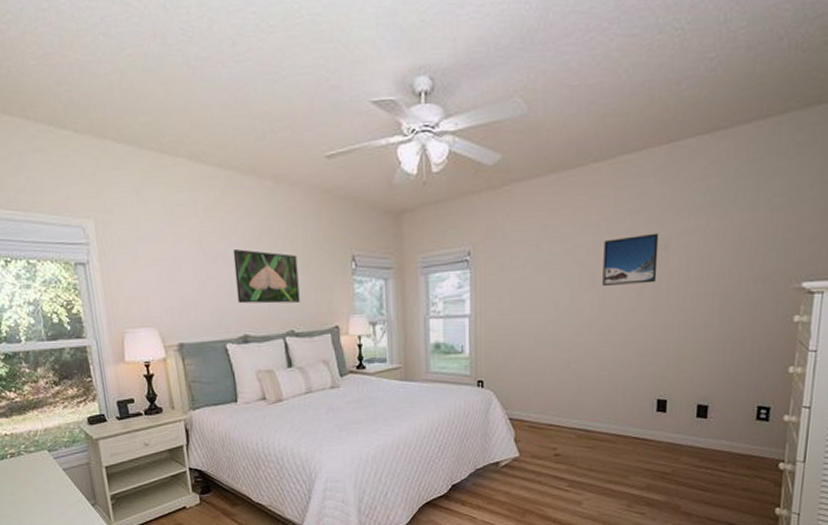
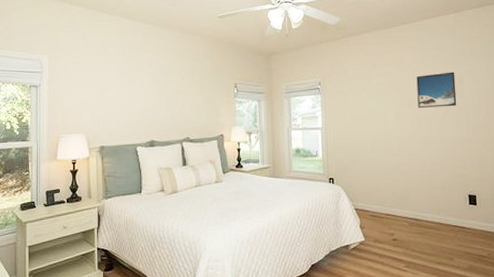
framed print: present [233,249,300,304] -> none [148,78,195,117]

